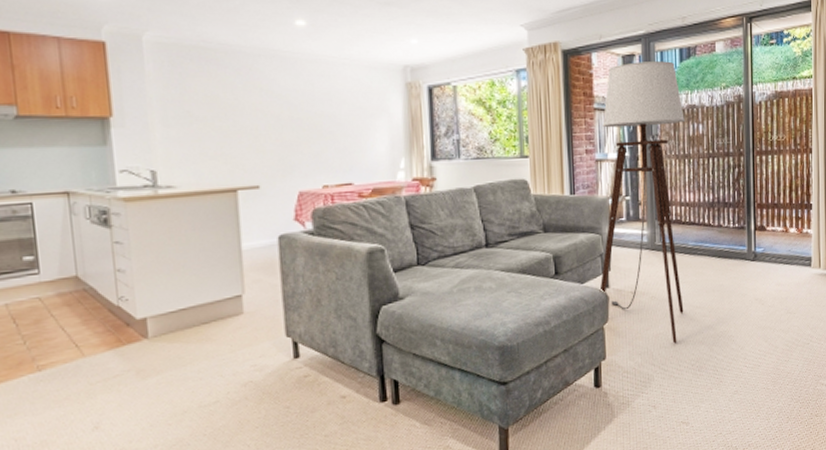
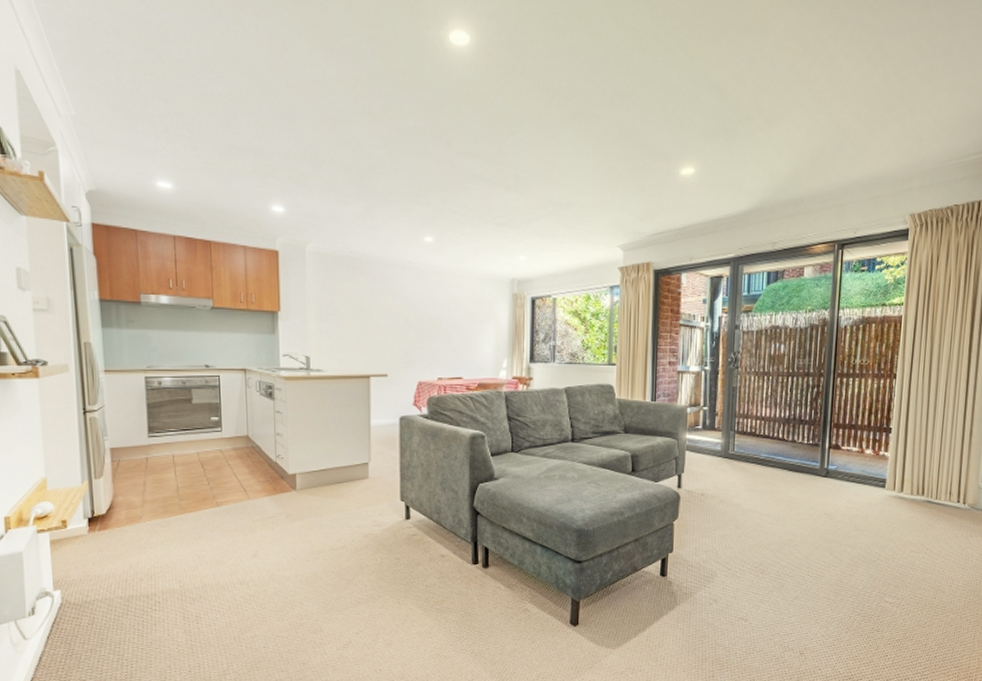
floor lamp: present [599,61,686,344] -> none [672,283,768,546]

